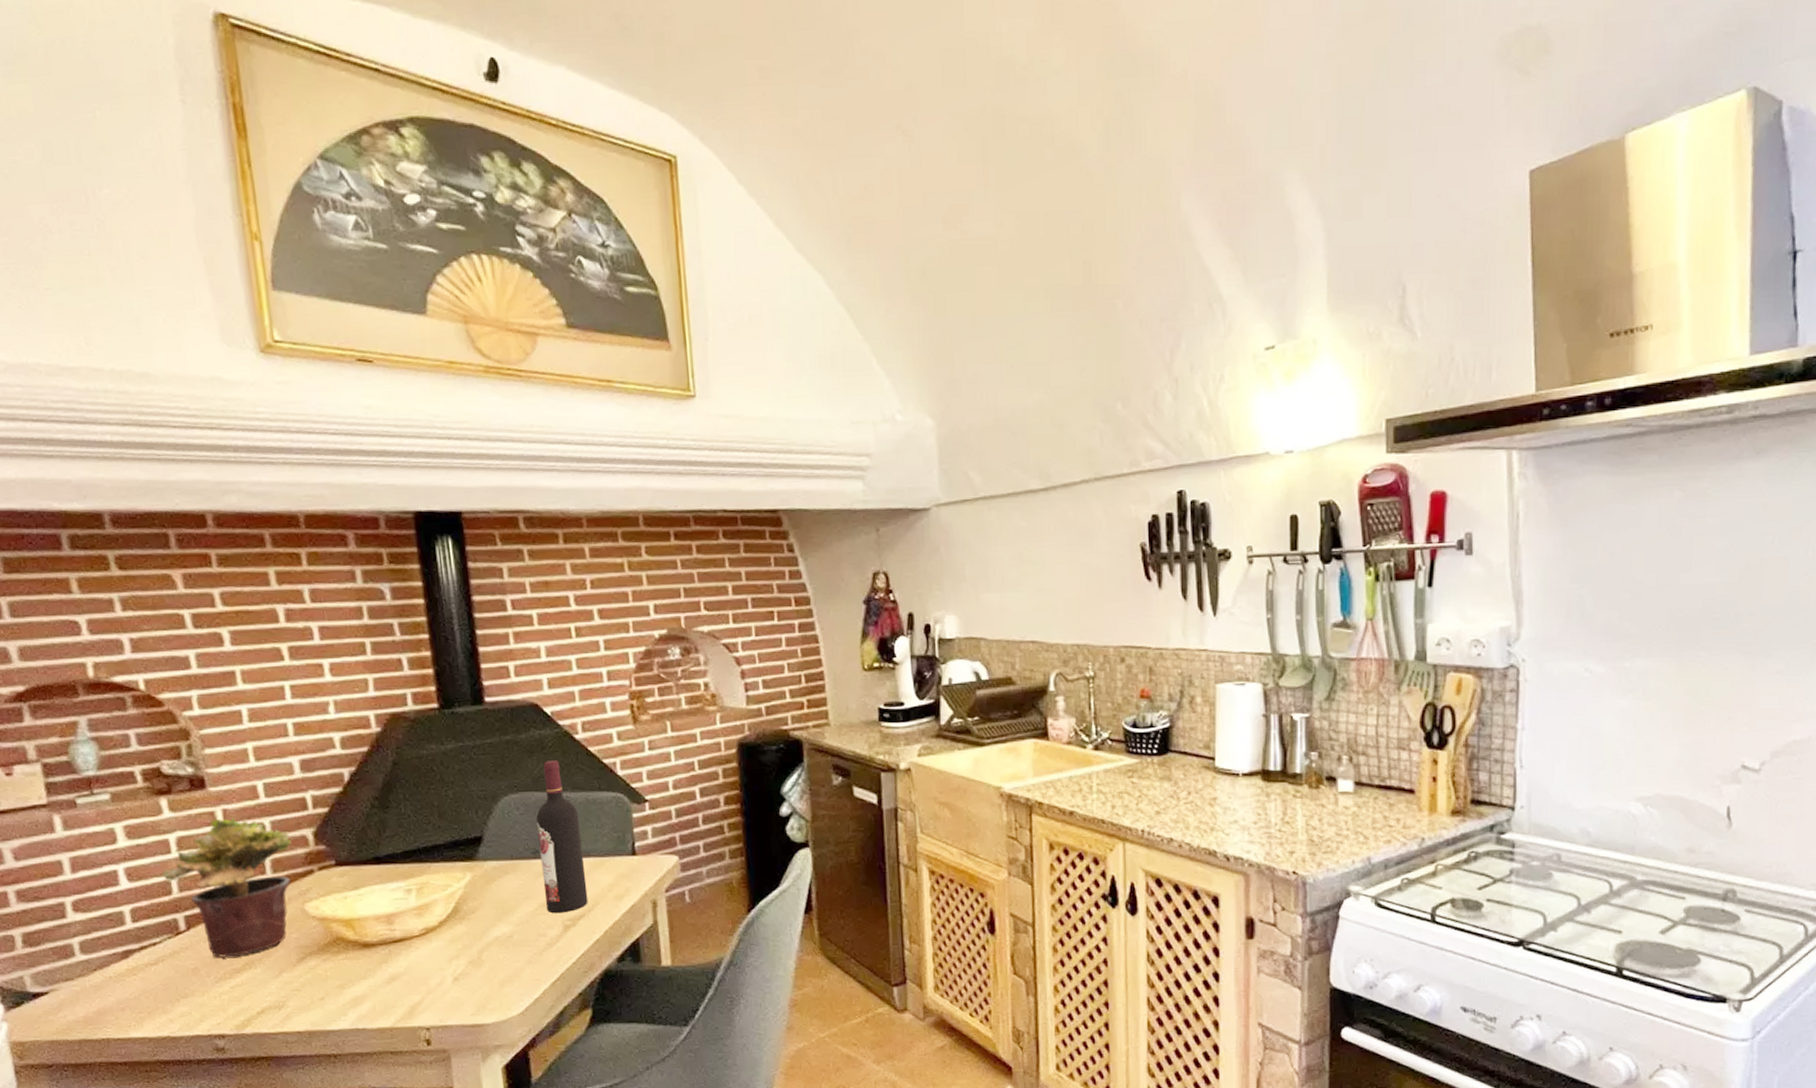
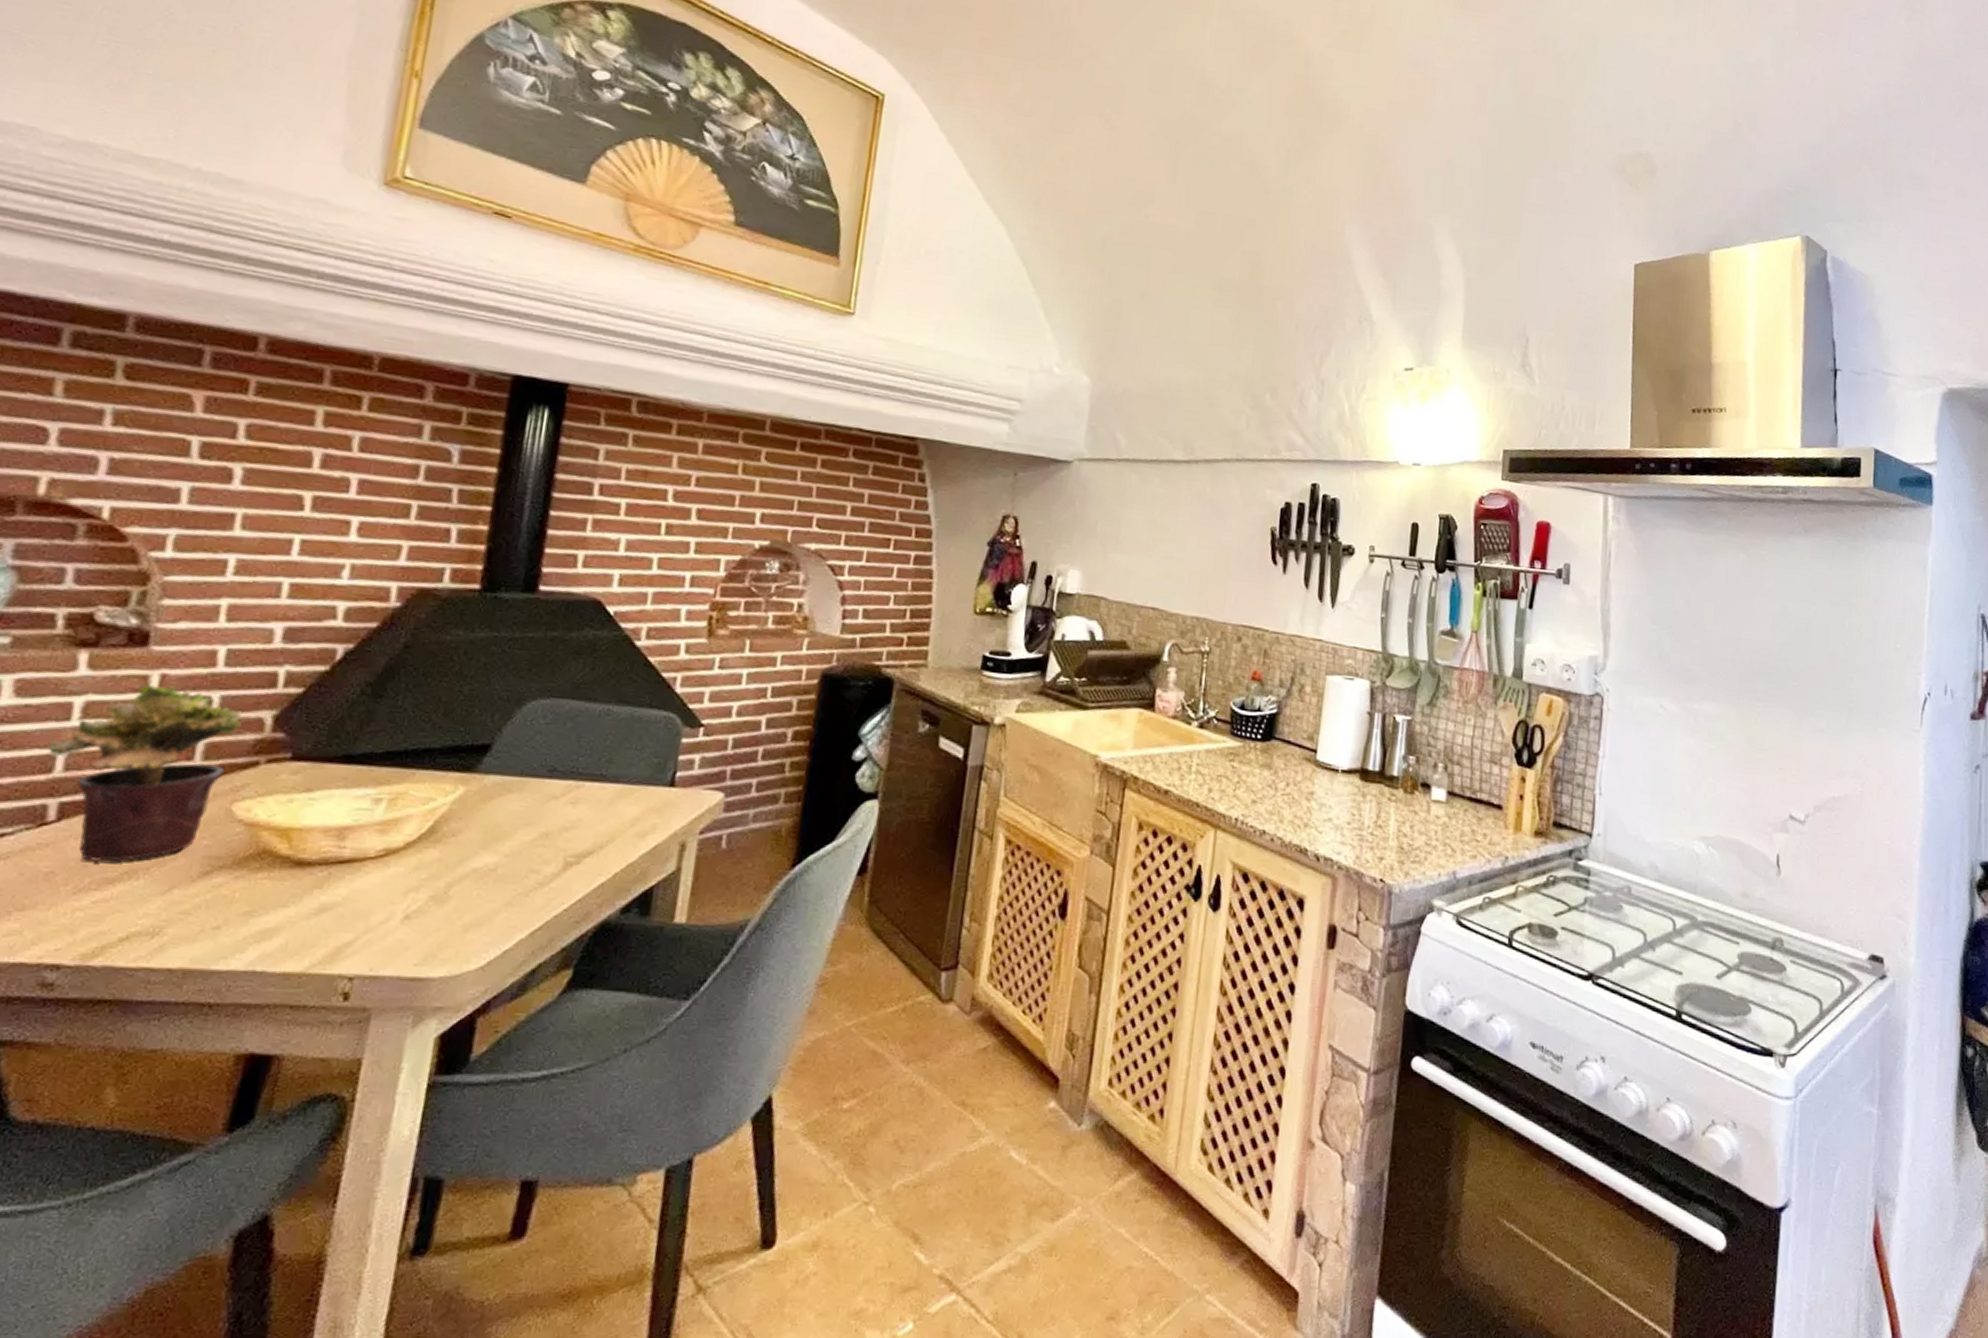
wine bottle: present [536,760,588,914] -> none [549,666,618,847]

